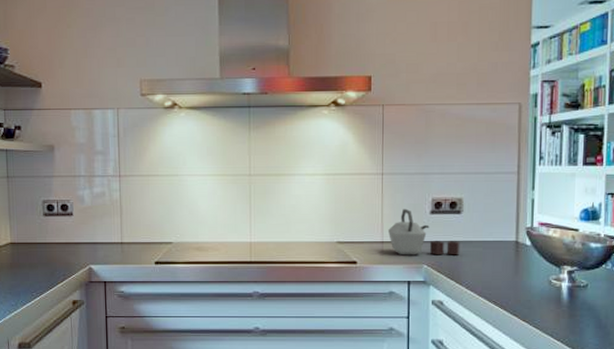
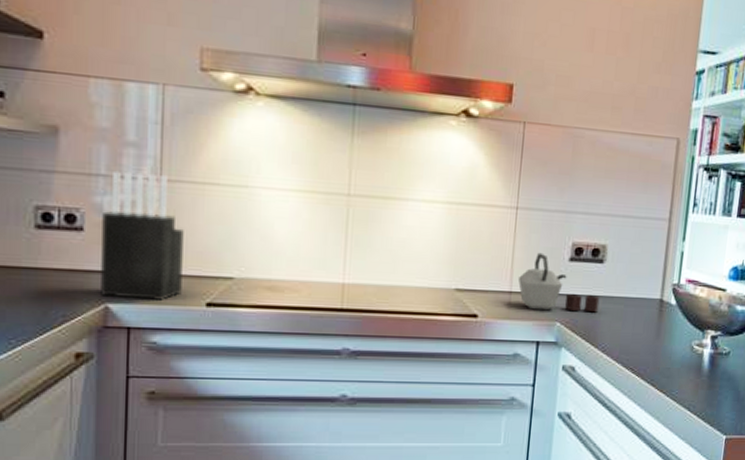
knife block: none [84,171,138,262] -> present [101,170,184,302]

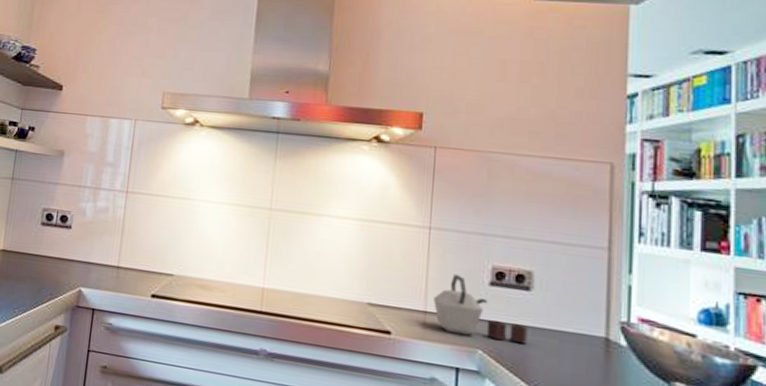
knife block: present [101,170,184,302] -> none [77,183,140,290]

